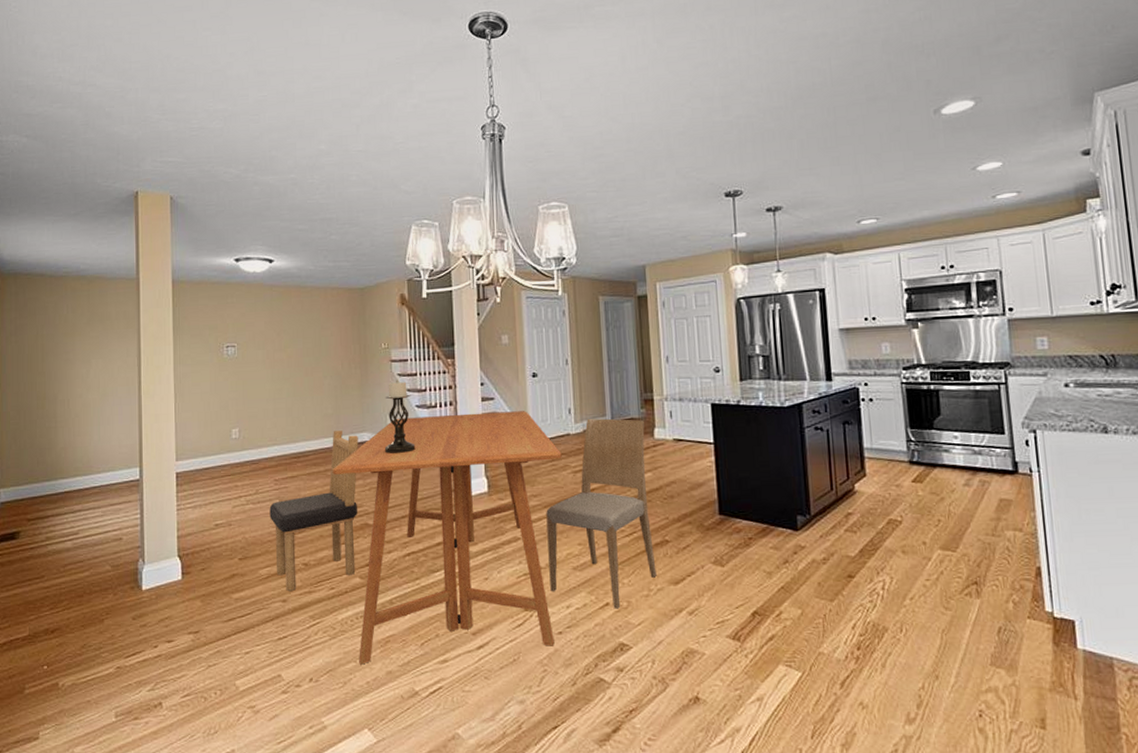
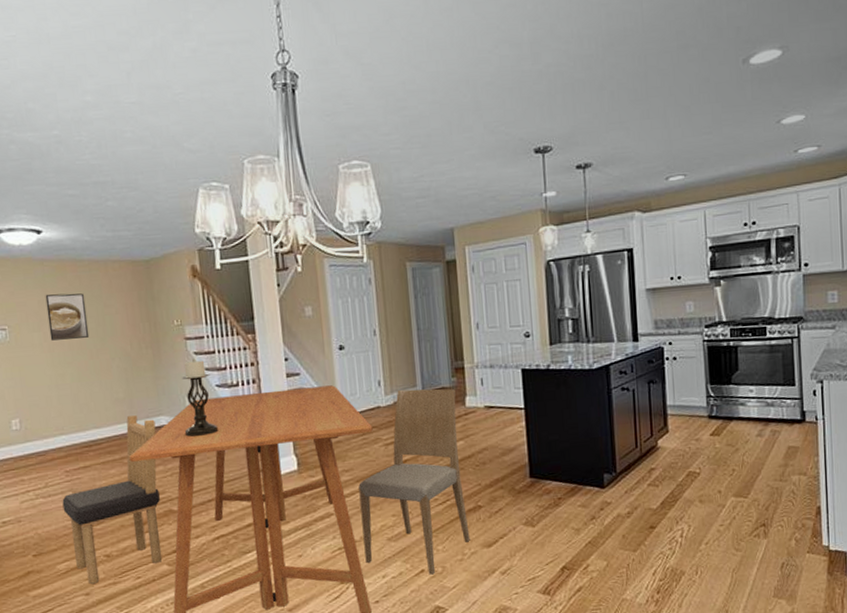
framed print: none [271,316,306,358] -> present [45,293,90,341]

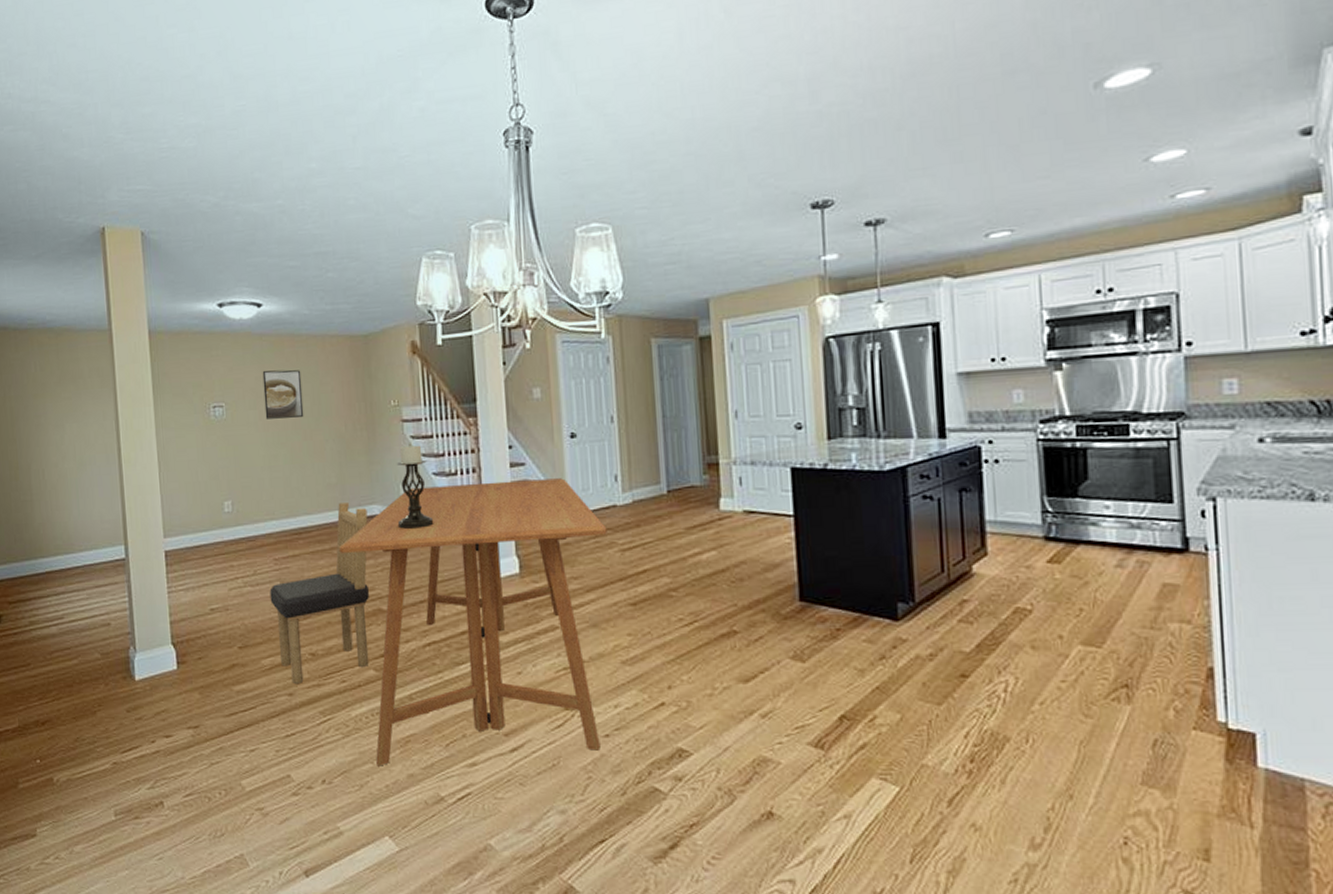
dining chair: present [358,389,470,575] -> none [589,486,722,710]

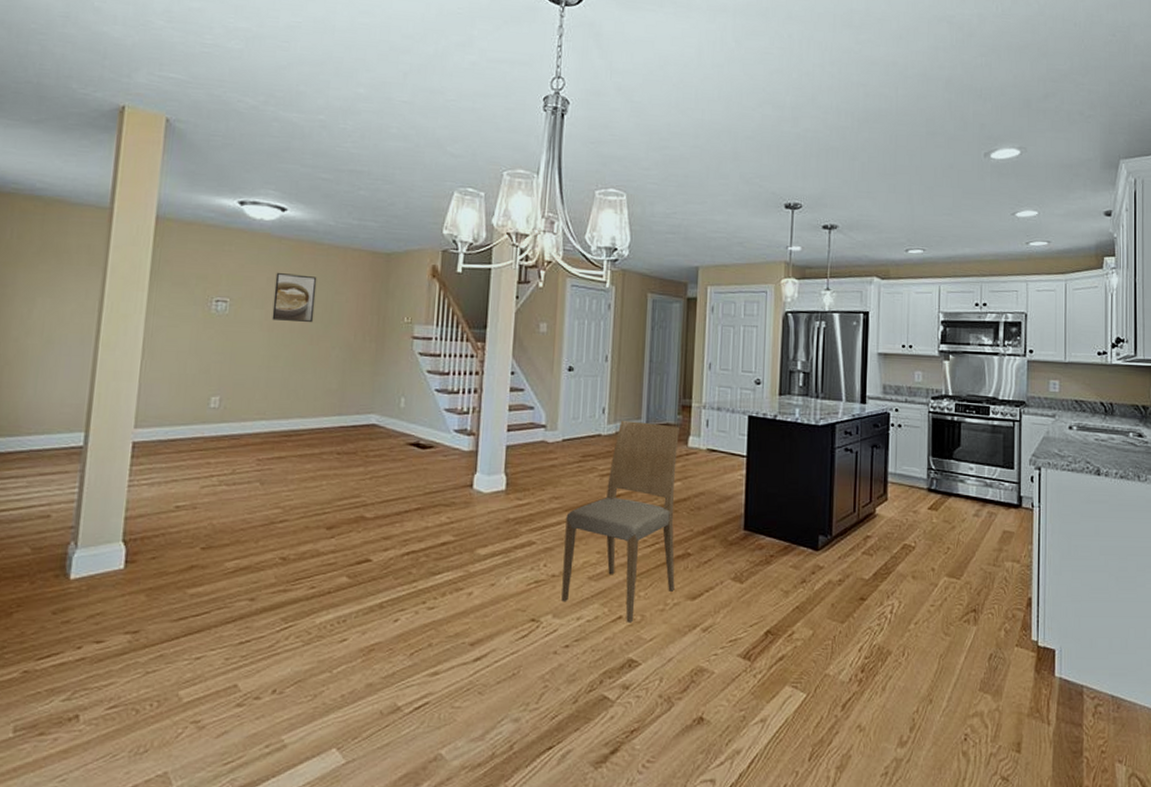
dining chair: present [269,503,369,683] -> none [246,409,364,588]
dining table: present [339,478,607,766] -> none [329,401,590,675]
candle holder: present [396,443,434,530] -> none [393,359,431,442]
dining chair: none [589,486,722,710] -> present [561,420,679,623]

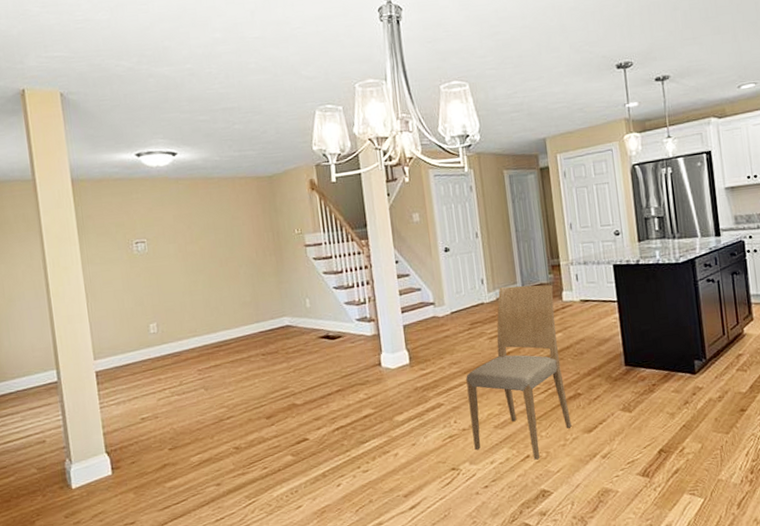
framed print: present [272,272,317,322] -> none [179,208,219,251]

